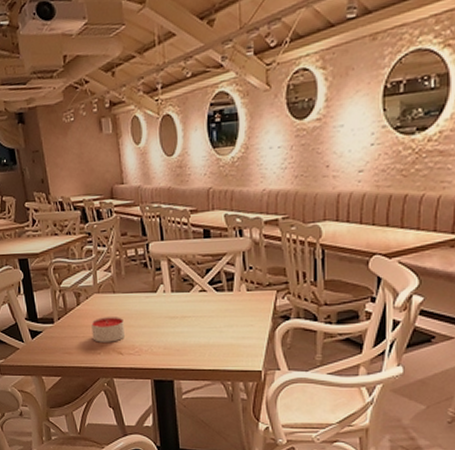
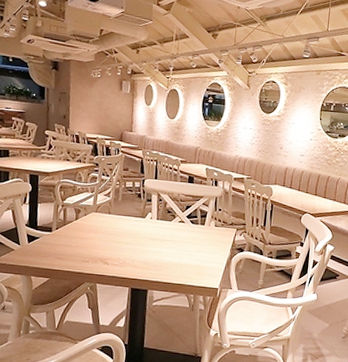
candle: present [91,317,126,343] -> none [84,232,114,254]

